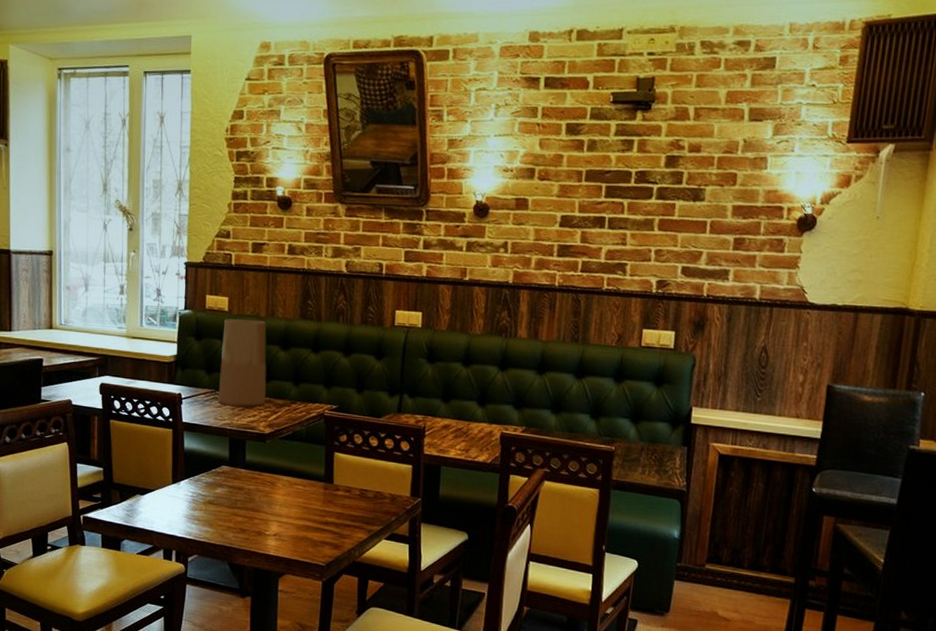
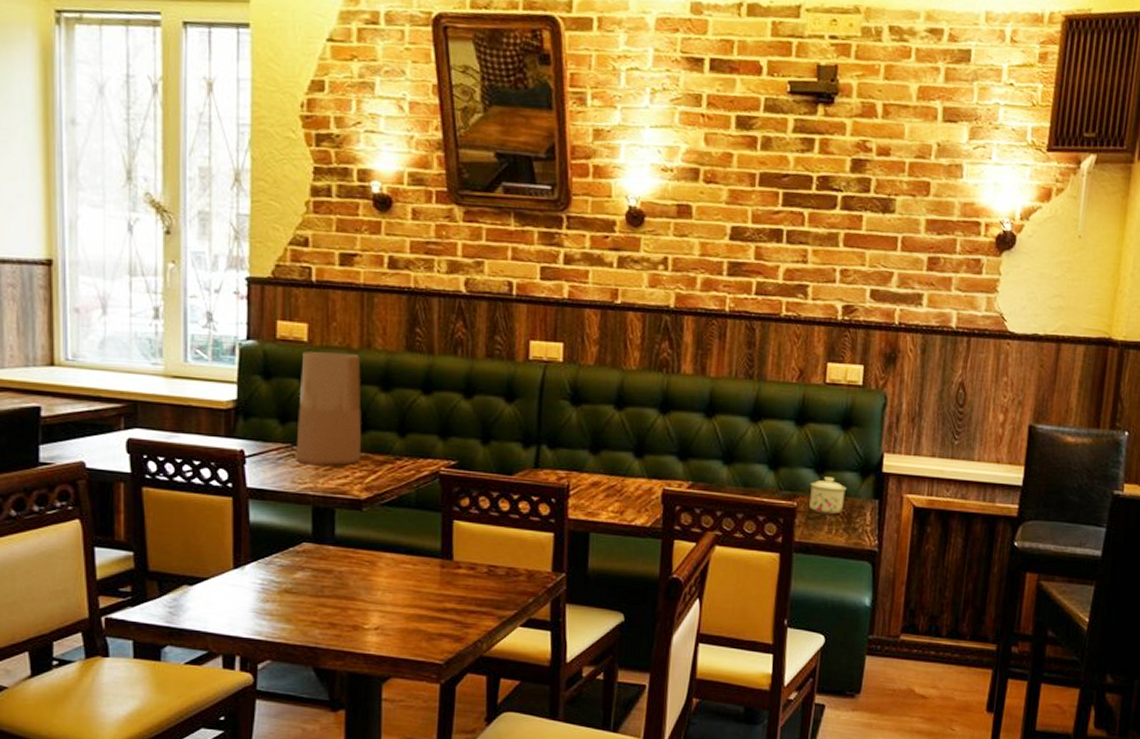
sugar bowl: none [624,426,659,459] -> present [808,476,847,515]

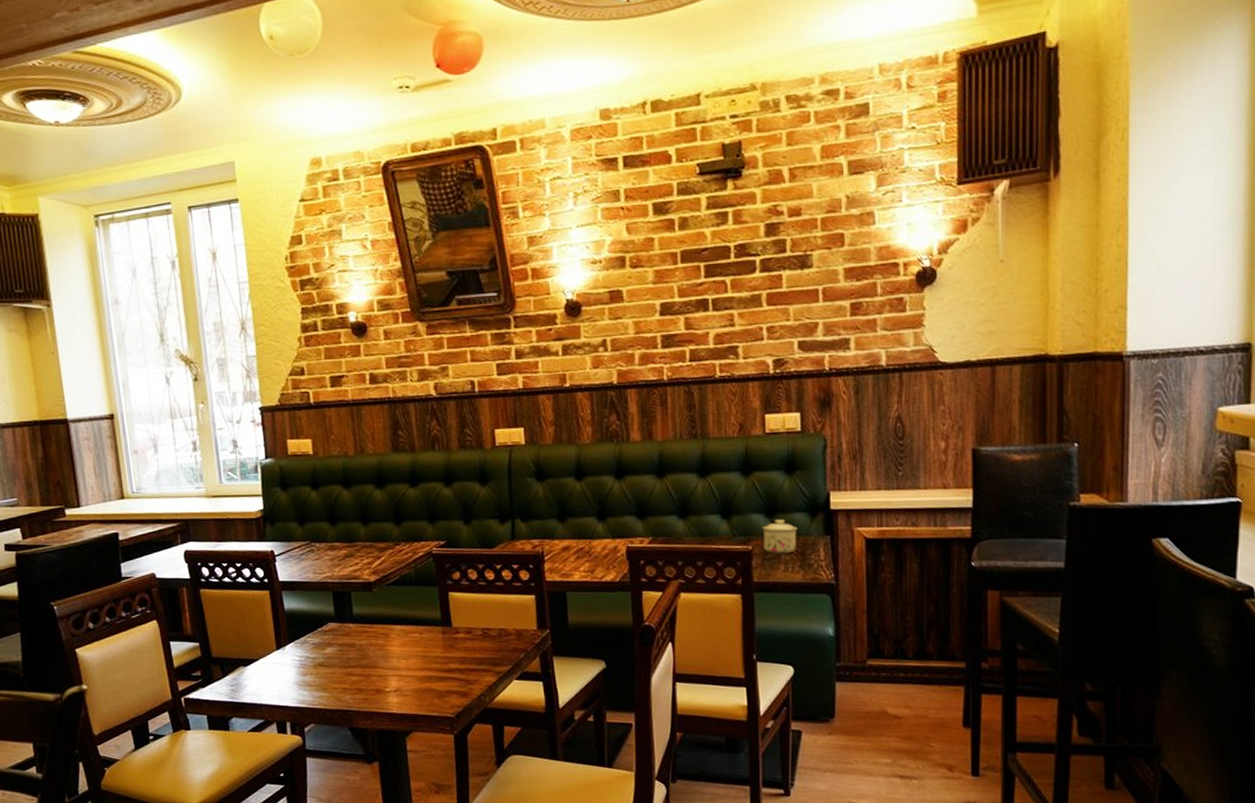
vase: present [295,351,362,467] -> none [310,459,367,558]

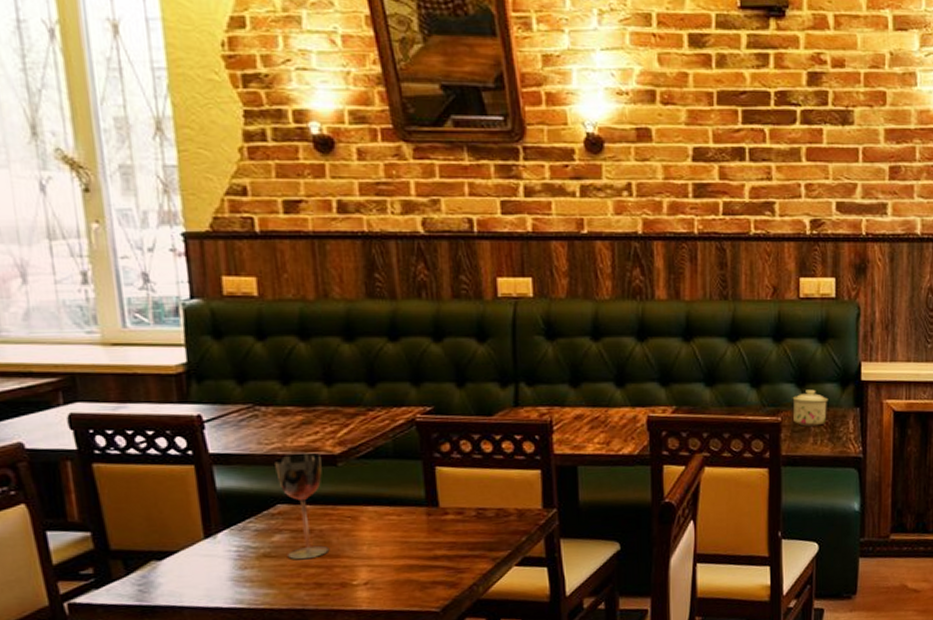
wineglass: none [326,580,368,669] -> present [275,452,330,560]

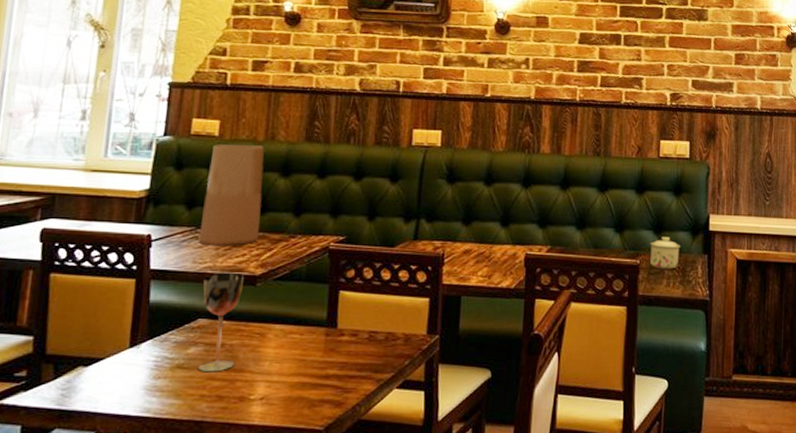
vase: none [254,304,331,425] -> present [198,144,266,246]

